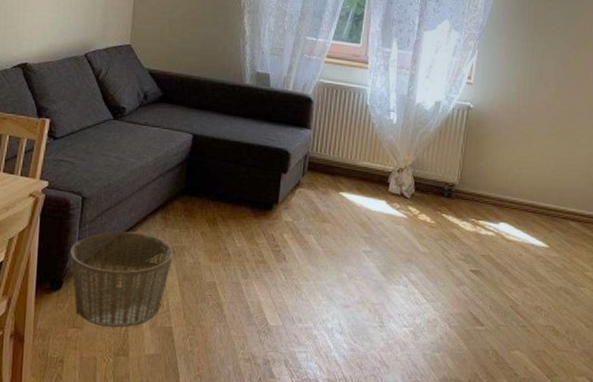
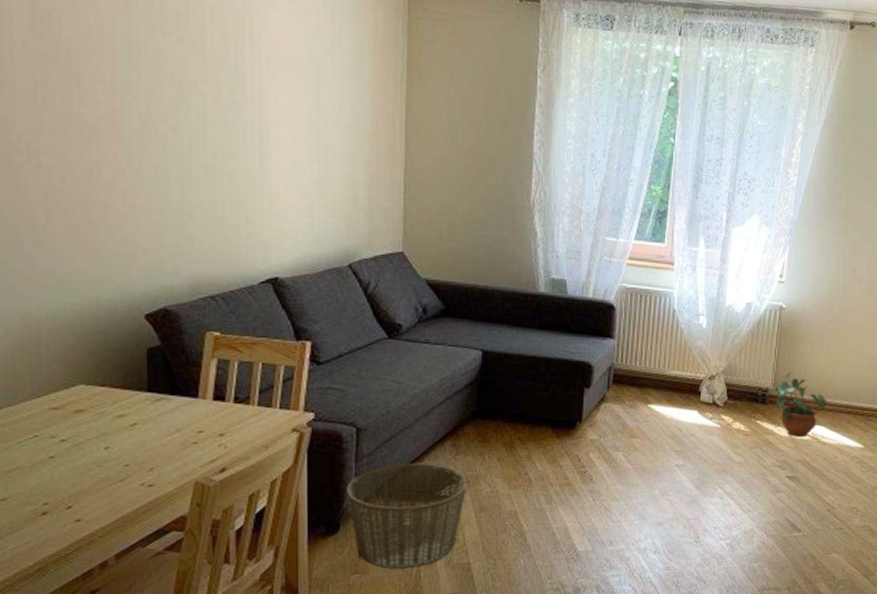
potted plant: none [458,169,512,233] -> present [772,372,827,438]

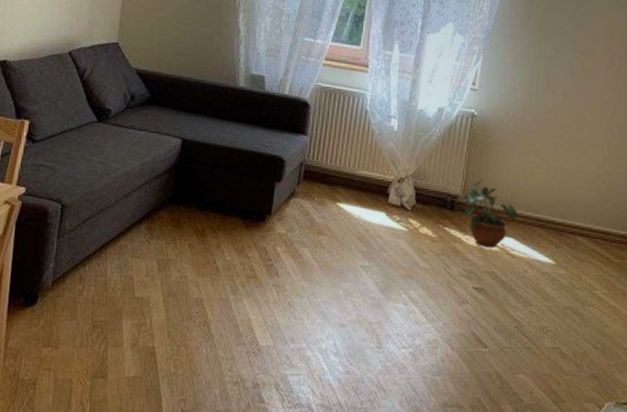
basket: present [347,463,467,569] -> none [47,242,159,346]

